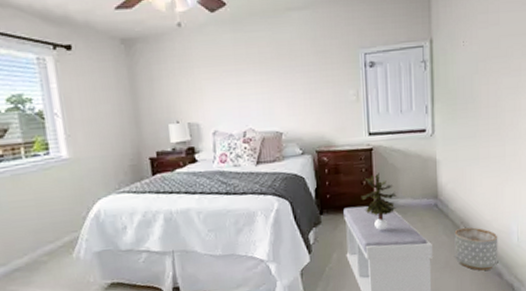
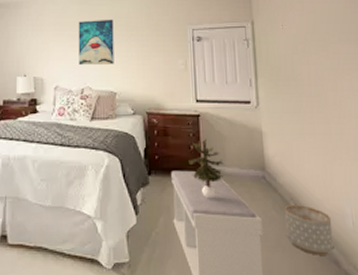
wall art: none [233,47,278,104] -> present [78,19,114,65]

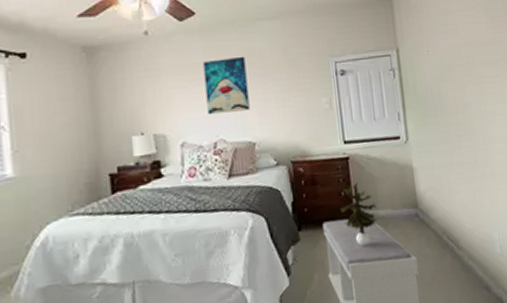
planter: present [284,205,334,255] -> none [437,237,485,285]

